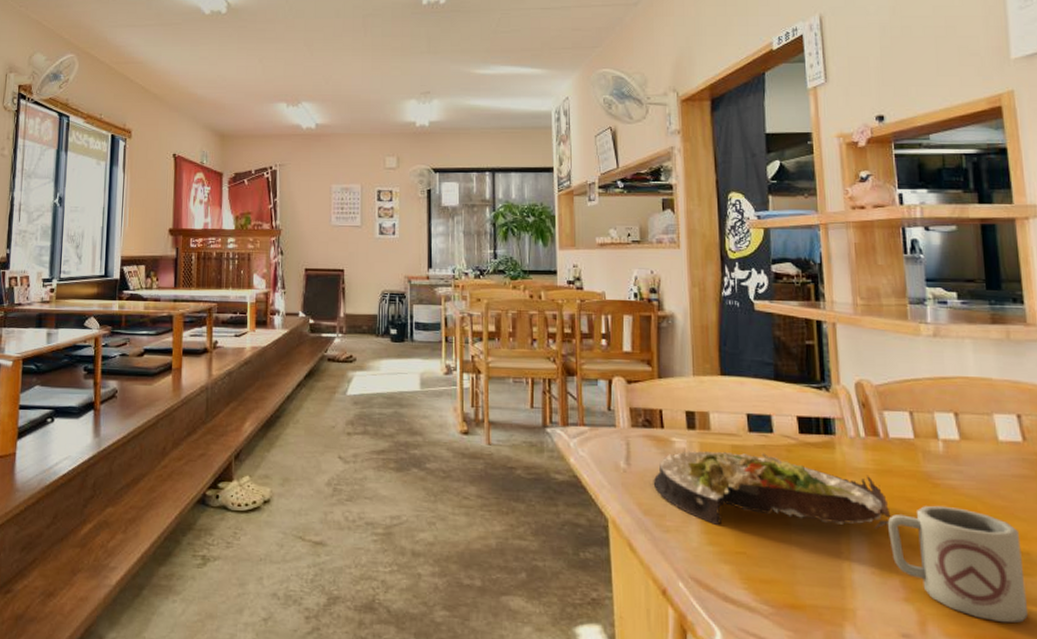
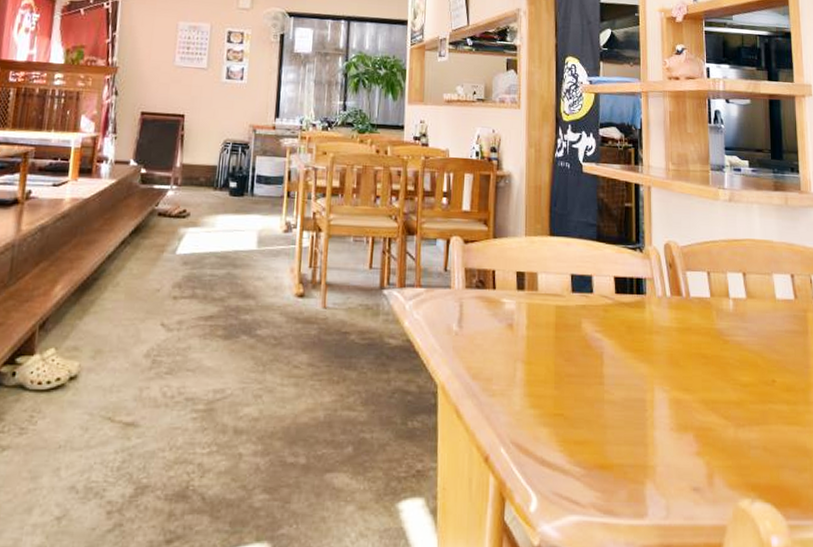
salad plate: present [653,448,891,529] -> none [482,309,689,387]
cup: present [887,505,1029,623] -> none [685,361,794,471]

